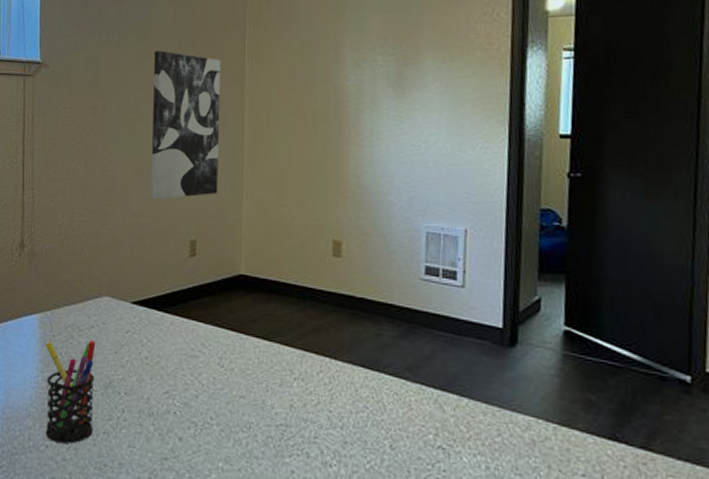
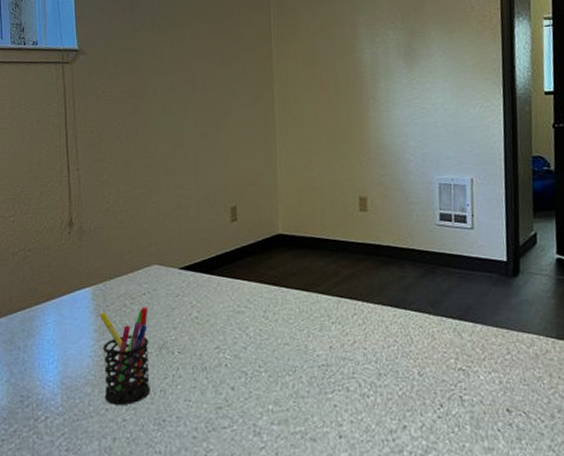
wall art: present [151,51,221,199] -> none [187,34,254,172]

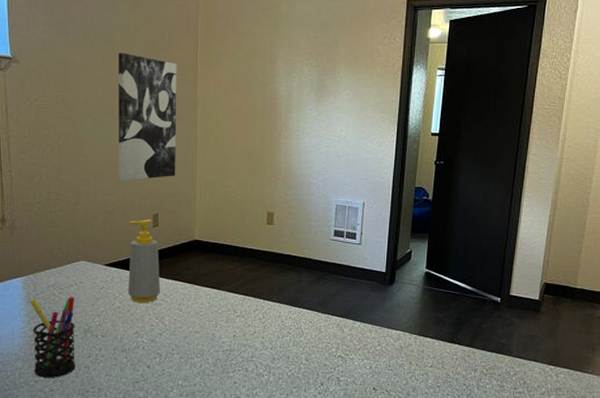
wall art: none [187,34,254,172] -> present [118,53,177,181]
soap bottle: none [205,213,243,311] -> present [128,219,161,302]

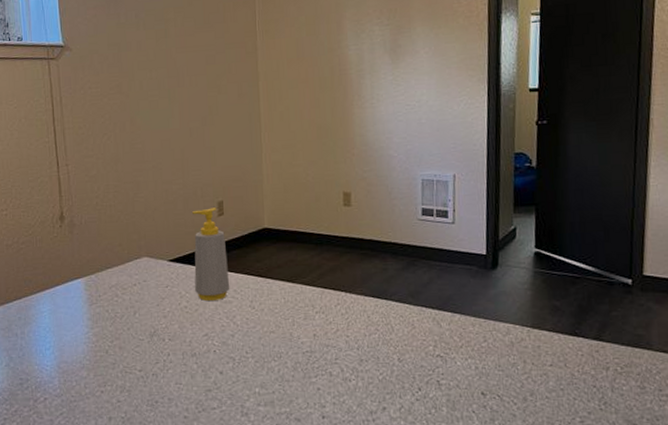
pen holder: present [30,296,75,378] -> none [92,296,143,387]
wall art: present [118,53,177,181] -> none [172,29,240,167]

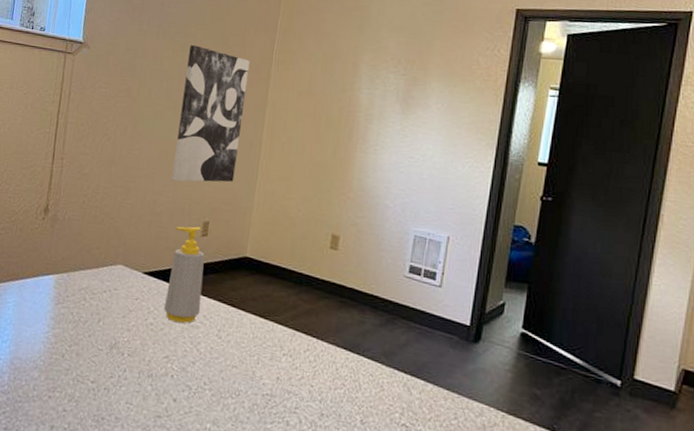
wall art: none [172,29,240,167] -> present [172,45,250,182]

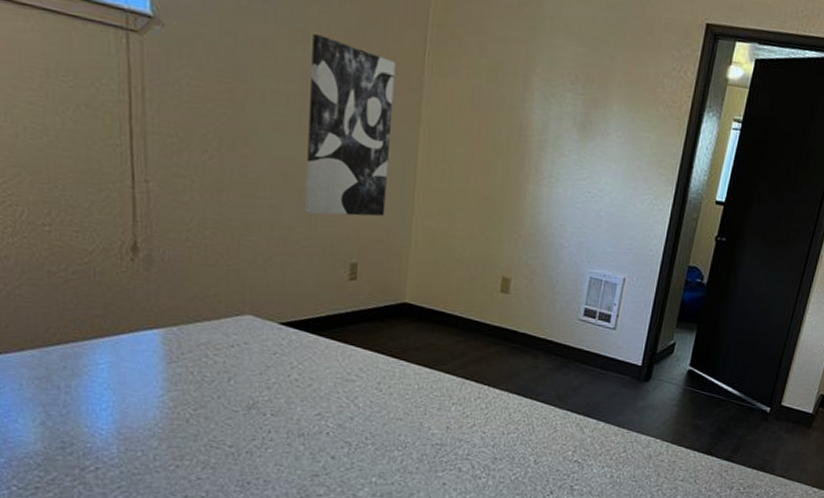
soap bottle: present [164,226,205,323] -> none [311,268,356,377]

